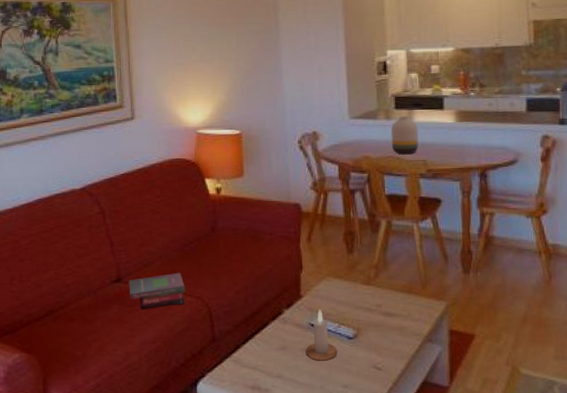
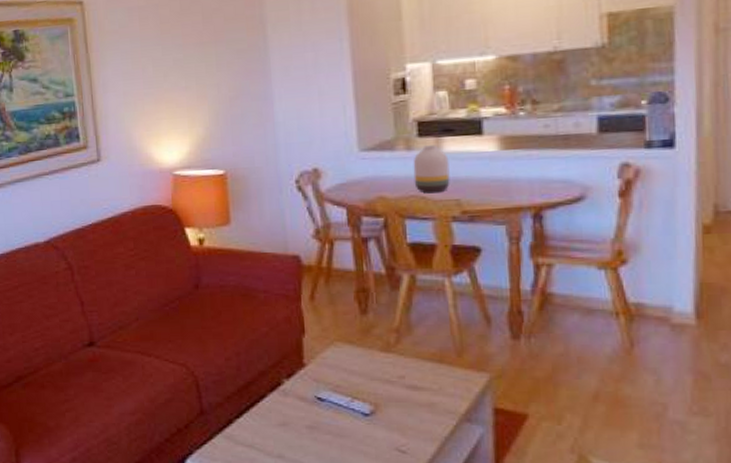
books: present [128,272,186,311] -> none [102,335,168,378]
candle: present [305,310,338,361] -> none [311,381,351,441]

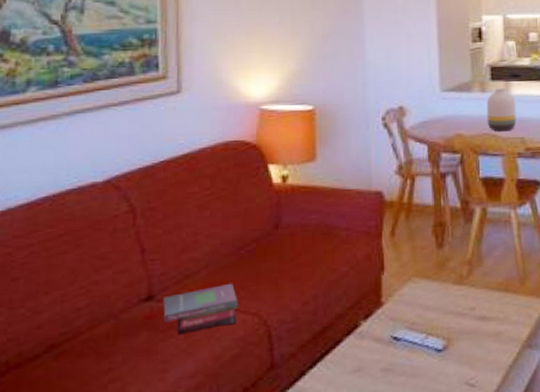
books: none [102,335,168,378] -> present [163,283,239,336]

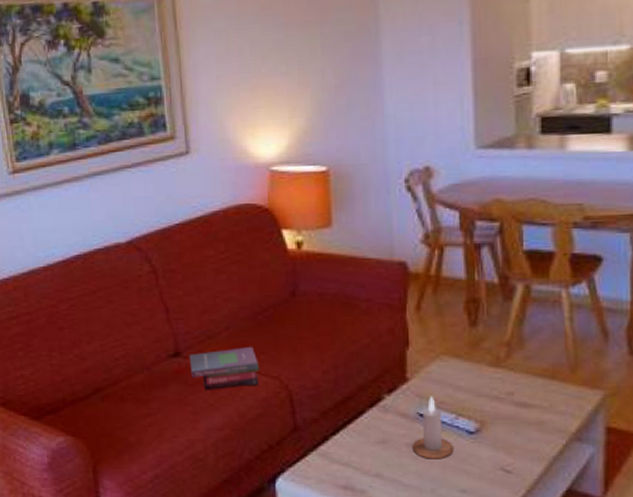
candle: none [386,319,424,383] -> present [412,397,454,459]
vase: present [486,88,517,132] -> none [534,143,573,197]

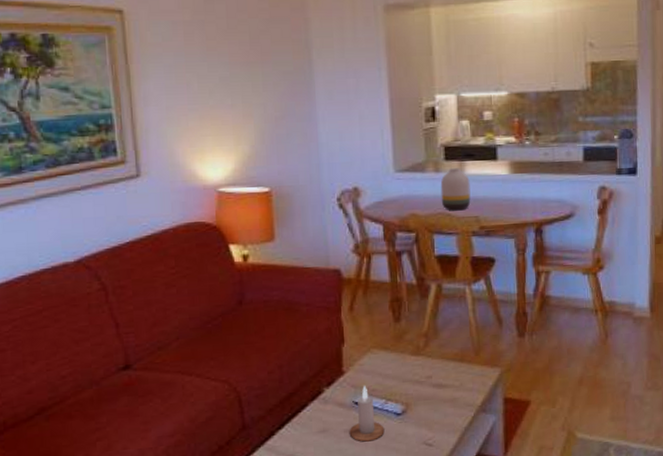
books: present [189,346,260,392] -> none [139,353,210,401]
vase: none [534,143,573,197] -> present [440,168,471,211]

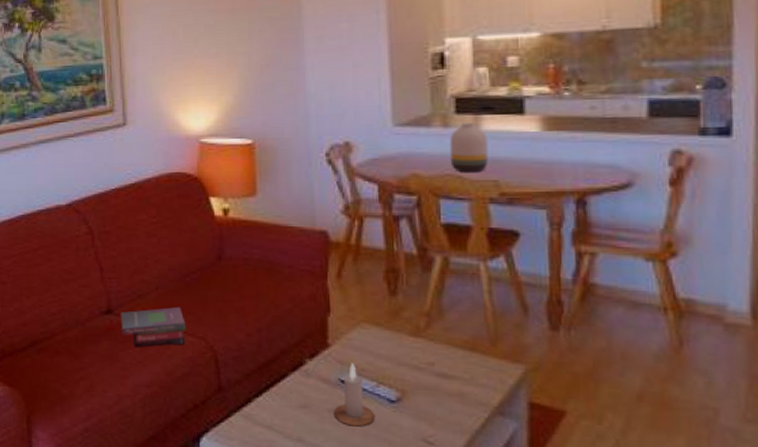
books: none [139,353,210,401] -> present [120,306,187,349]

